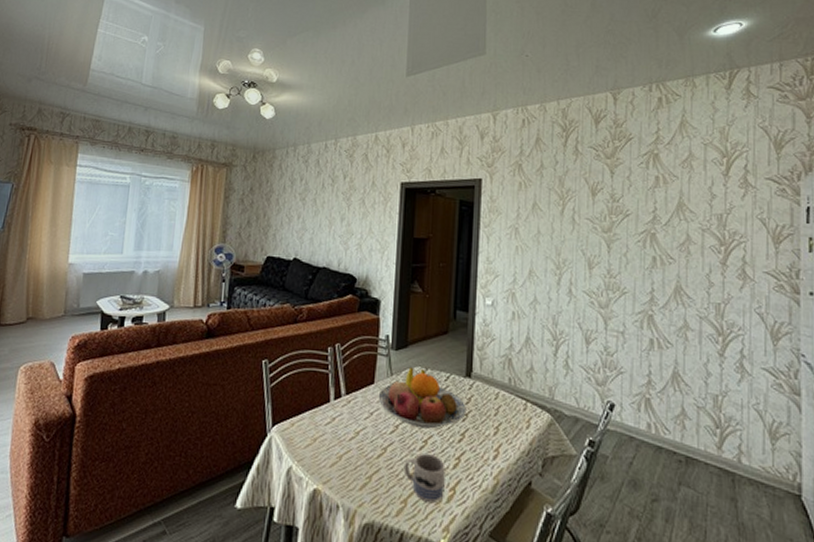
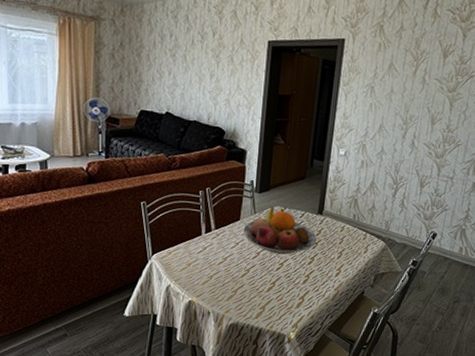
mug: present [403,453,445,503] -> none [263,272,297,308]

